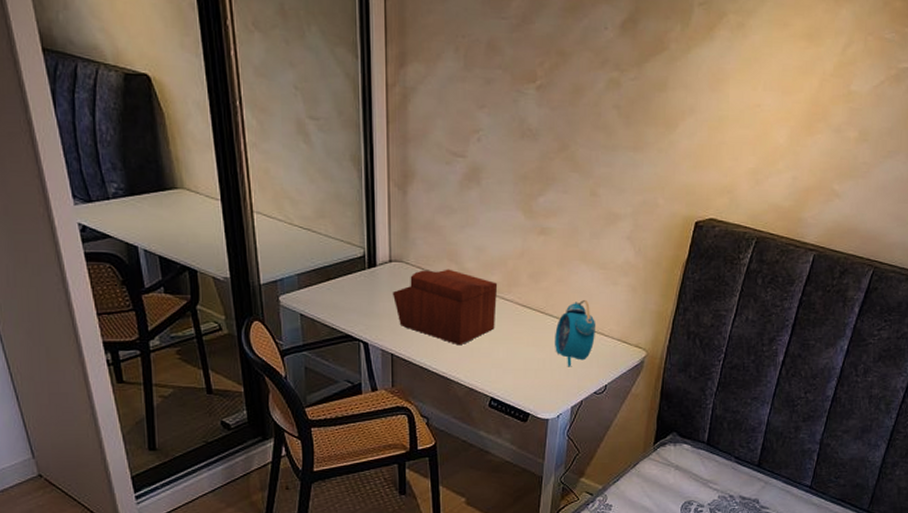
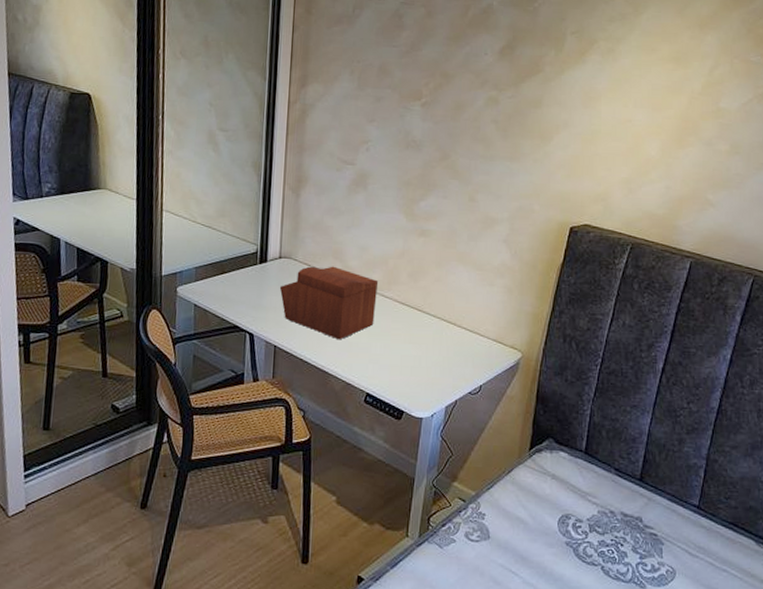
alarm clock: present [555,299,596,367] -> none [431,299,472,366]

